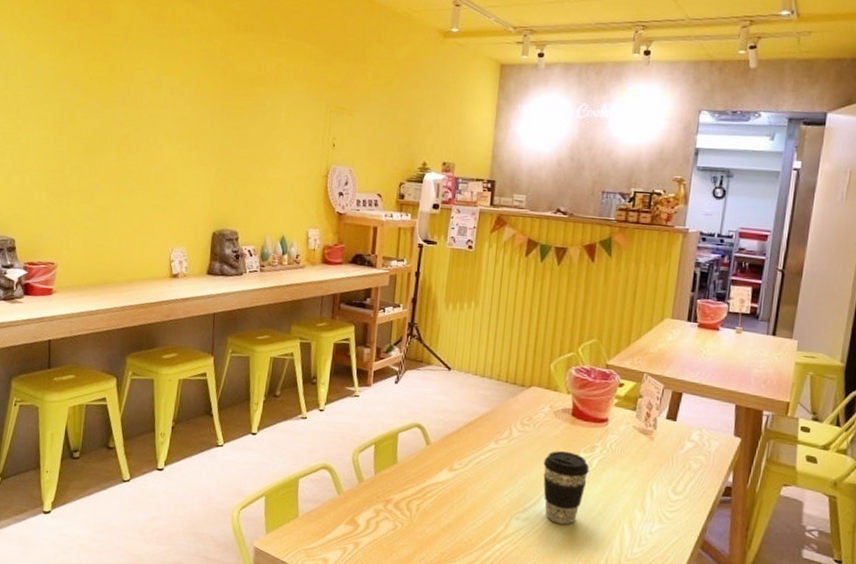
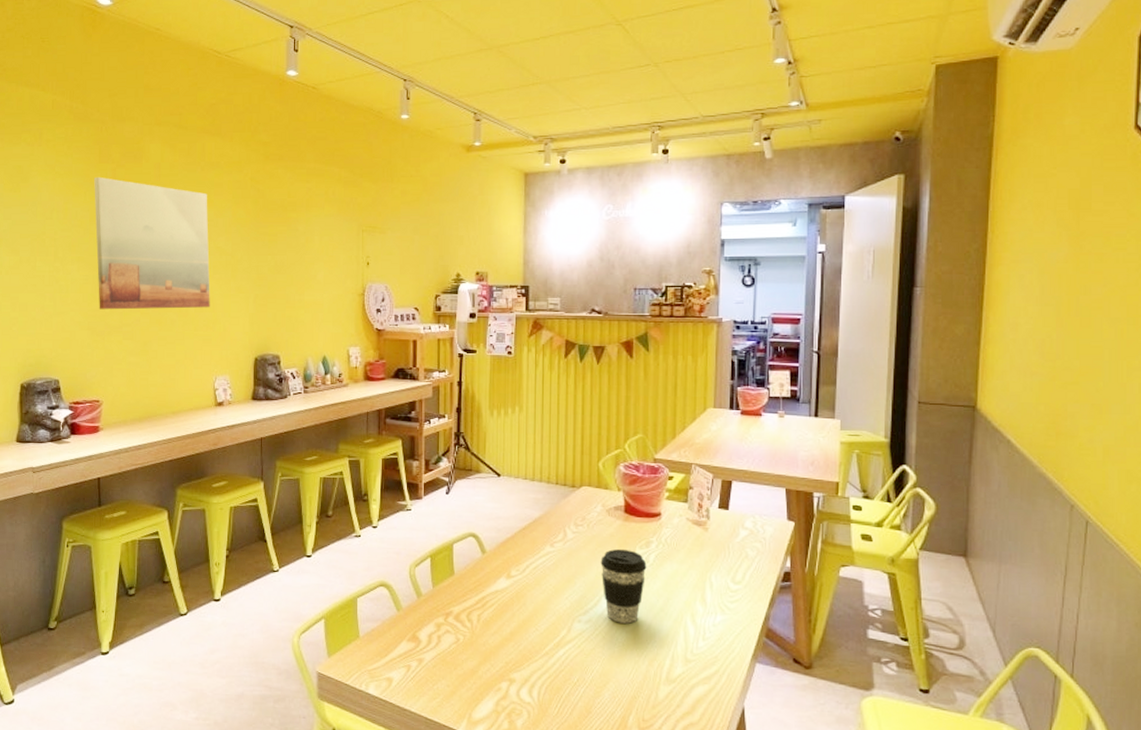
wall art: none [58,35,175,178] -> present [94,177,210,310]

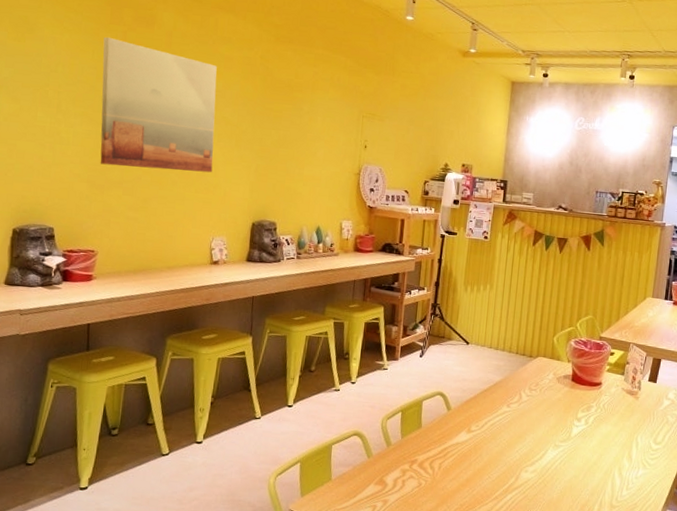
coffee cup: present [600,548,647,624] -> none [548,411,586,475]

